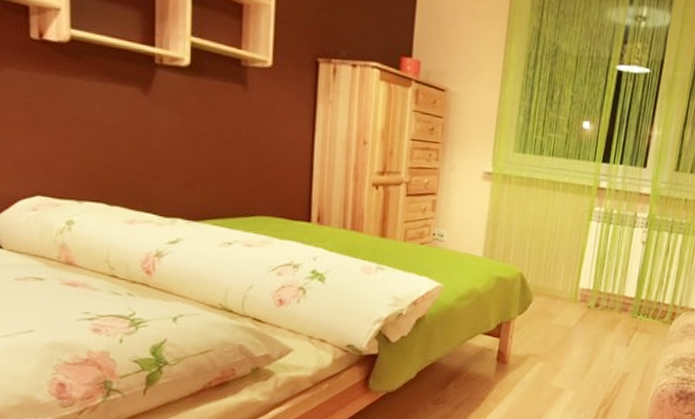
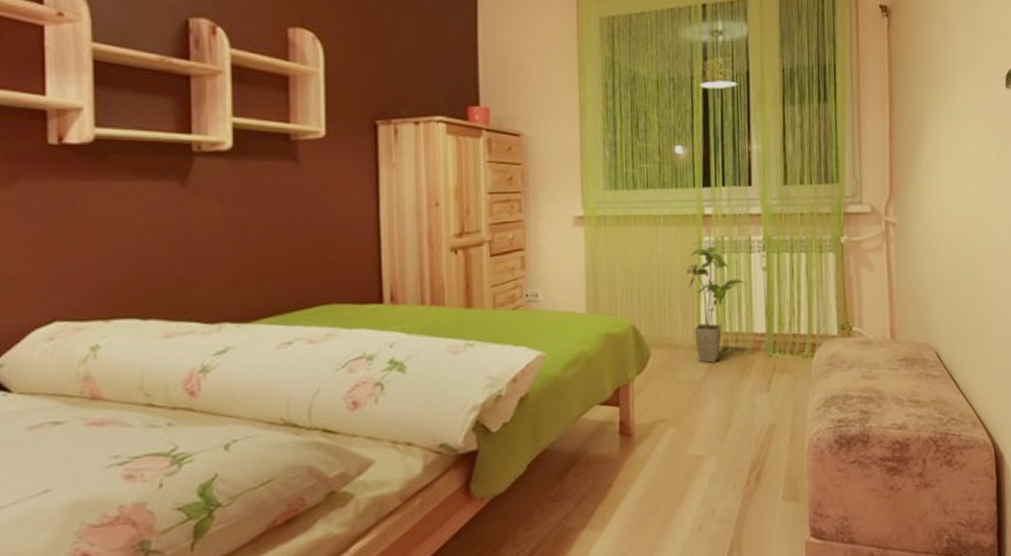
house plant: none [572,216,627,315] -> present [686,246,748,363]

